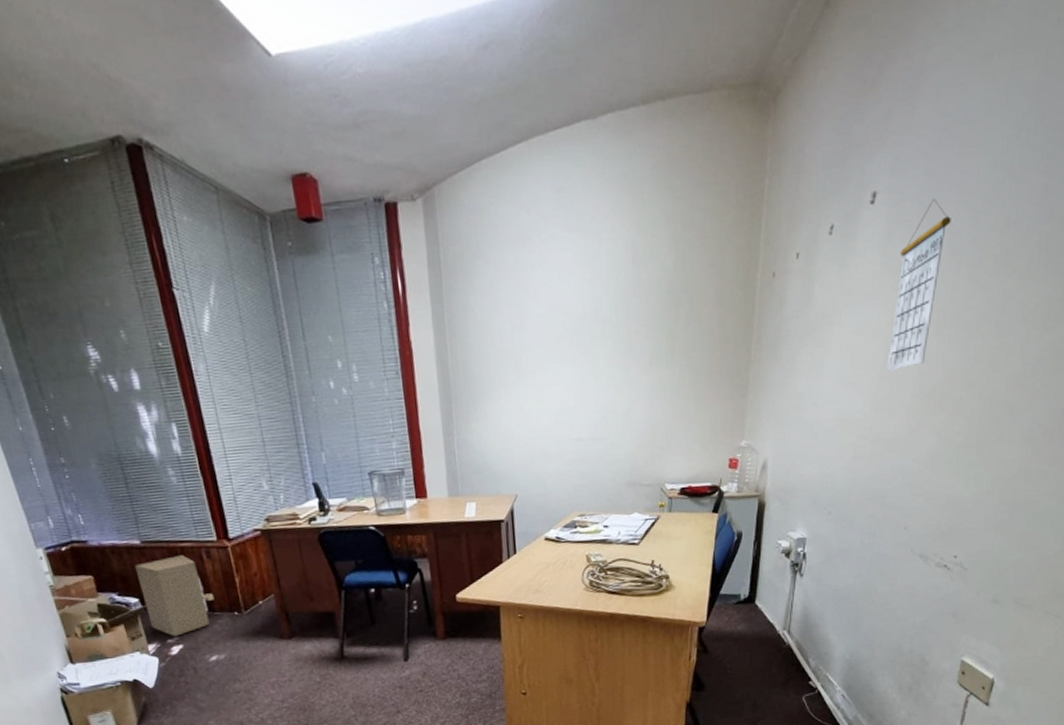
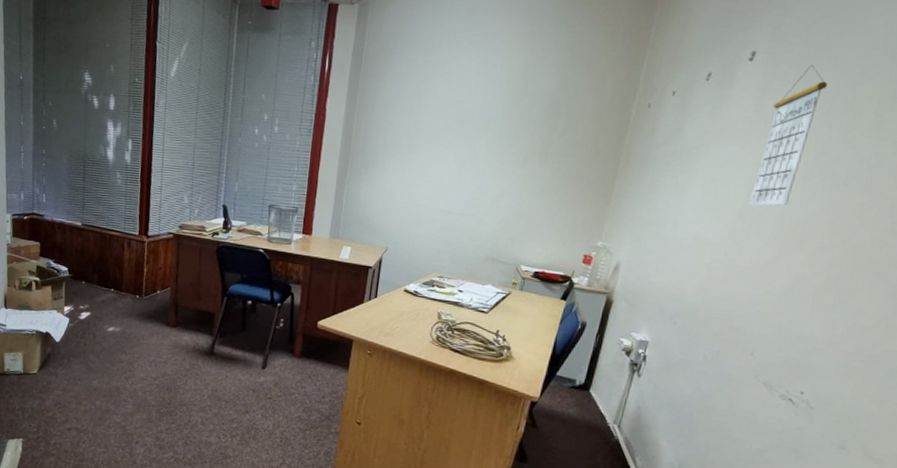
cardboard box: present [134,555,214,637] -> none [71,240,124,305]

